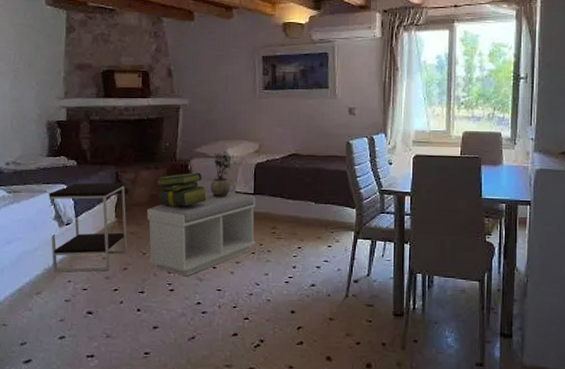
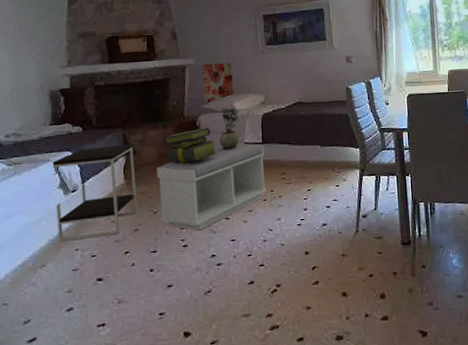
wall art: none [196,105,228,148] -> present [202,62,234,103]

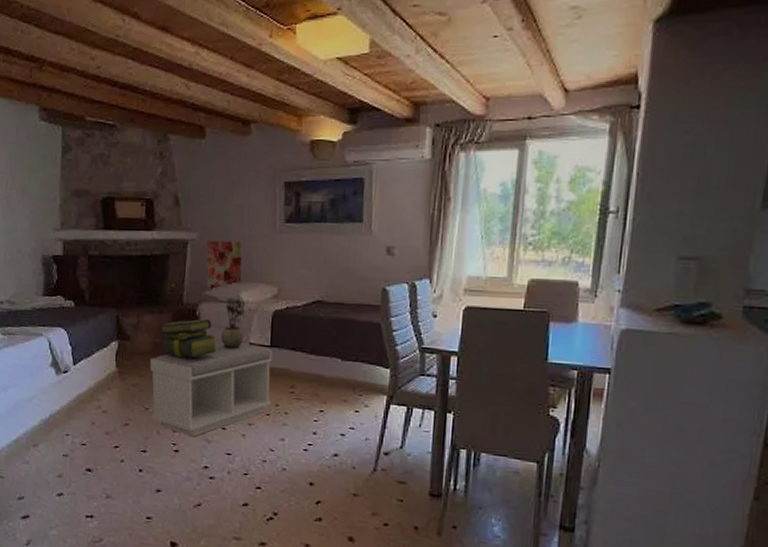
side table: present [52,144,138,242] -> none [45,326,129,426]

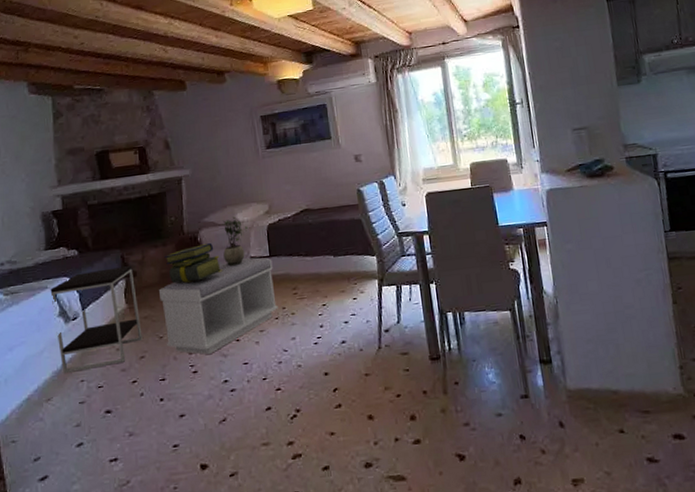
side table: none [45,326,129,426] -> present [50,266,143,373]
wall art: present [206,240,242,291] -> none [199,170,236,216]

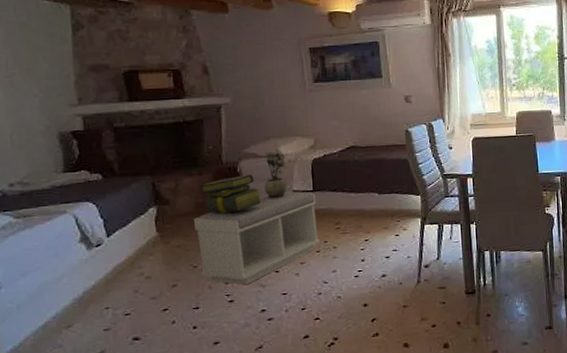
side table: present [50,266,143,373] -> none [70,193,175,300]

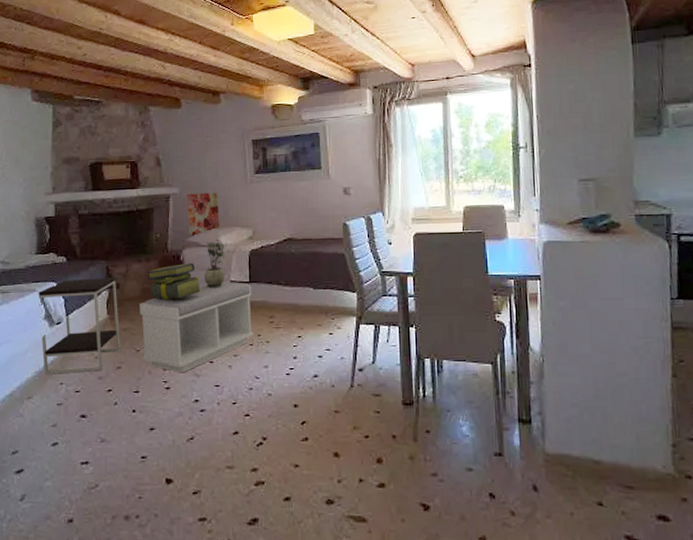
side table: none [70,193,175,300] -> present [38,278,120,374]
wall art: none [240,101,279,148] -> present [187,192,220,237]

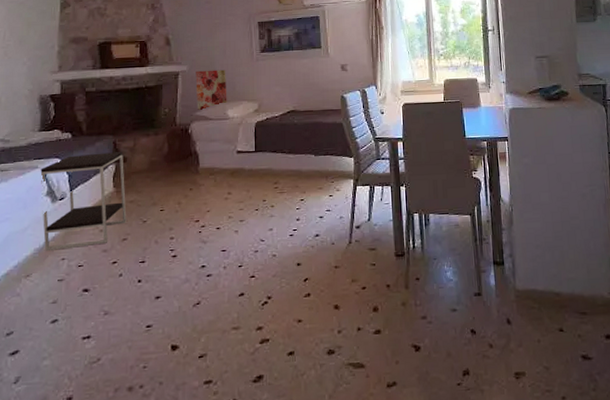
bench: present [139,281,254,373] -> none [146,151,259,241]
stack of books: present [147,263,202,300] -> none [155,136,209,172]
potted plant: present [204,239,230,289] -> none [212,112,237,159]

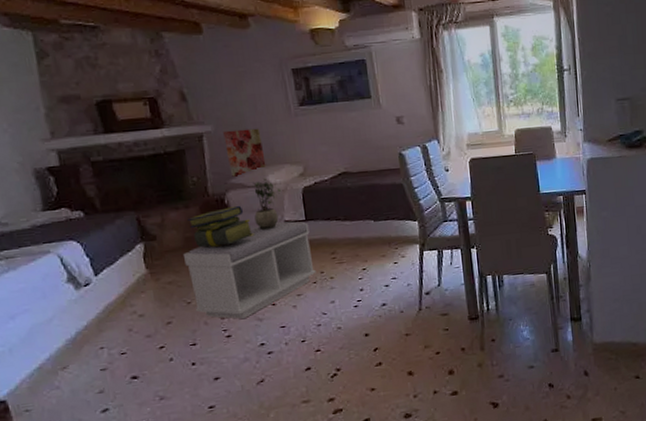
side table: present [40,152,127,251] -> none [54,229,168,341]
bench: none [146,151,259,241] -> present [182,221,316,319]
stack of books: none [155,136,209,172] -> present [187,206,254,248]
potted plant: none [212,112,237,159] -> present [250,178,281,231]

